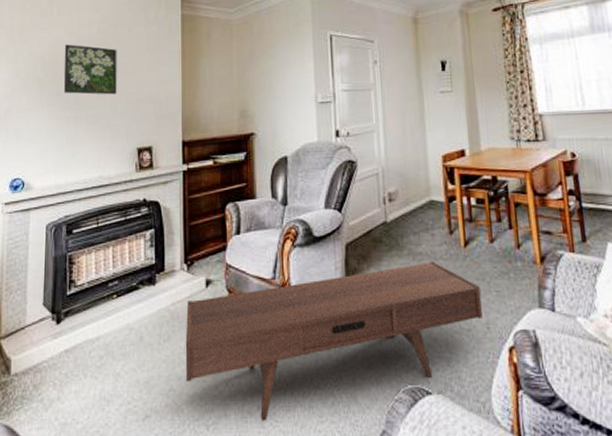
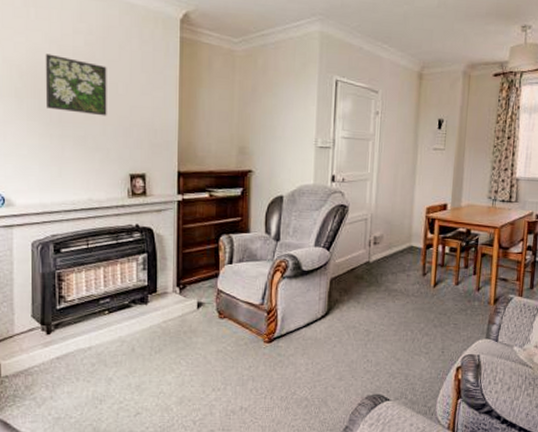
coffee table: present [185,261,483,421] -> none [175,297,441,418]

